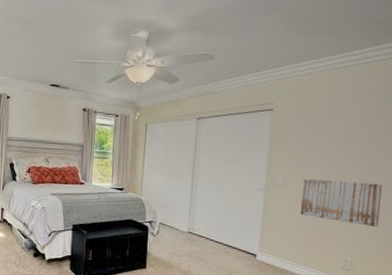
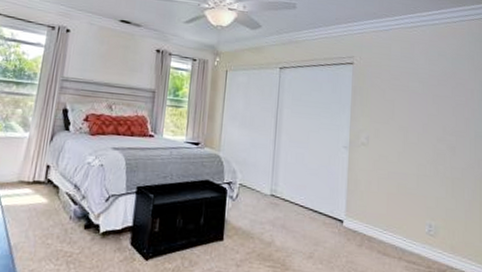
wall art: present [300,178,382,228] -> none [384,136,457,189]

